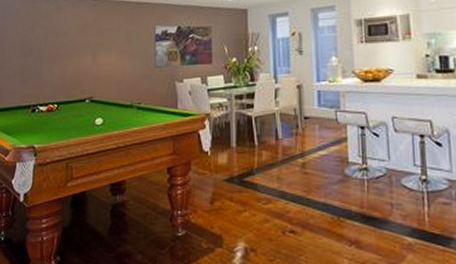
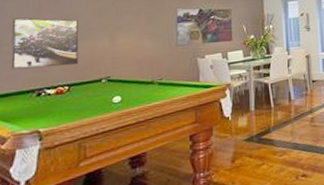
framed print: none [12,34,66,85] -> present [11,18,79,70]

